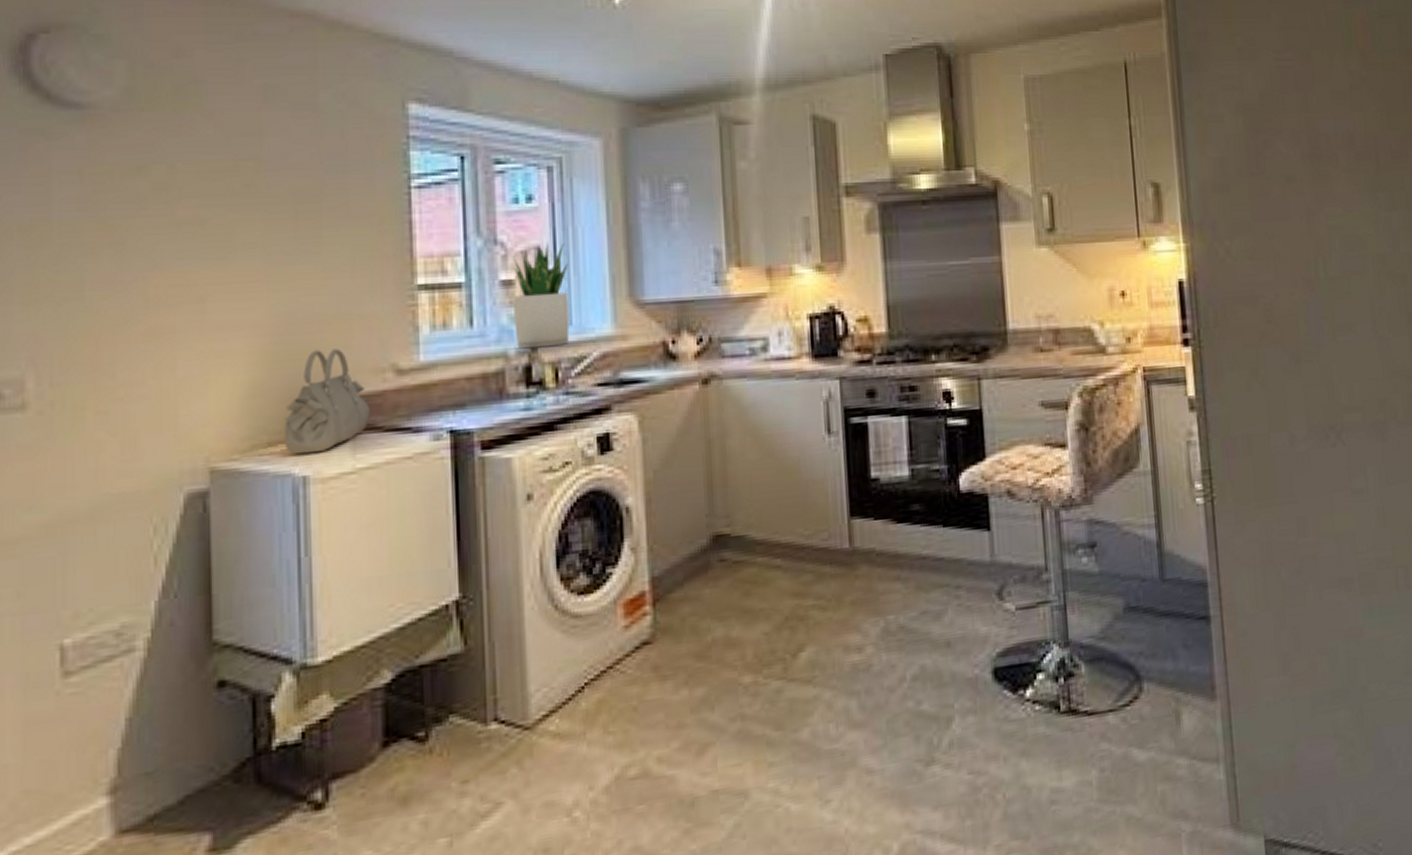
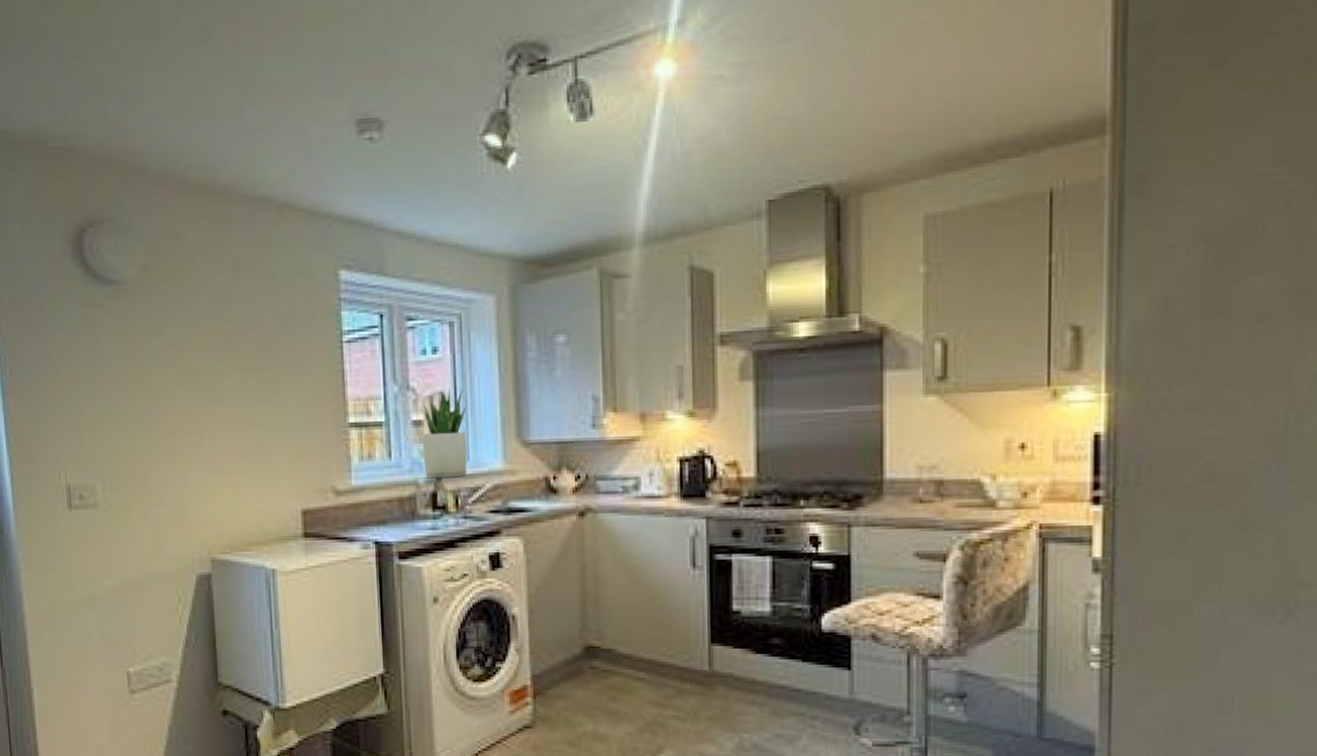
shoulder bag: present [283,348,370,455] -> none [258,472,317,552]

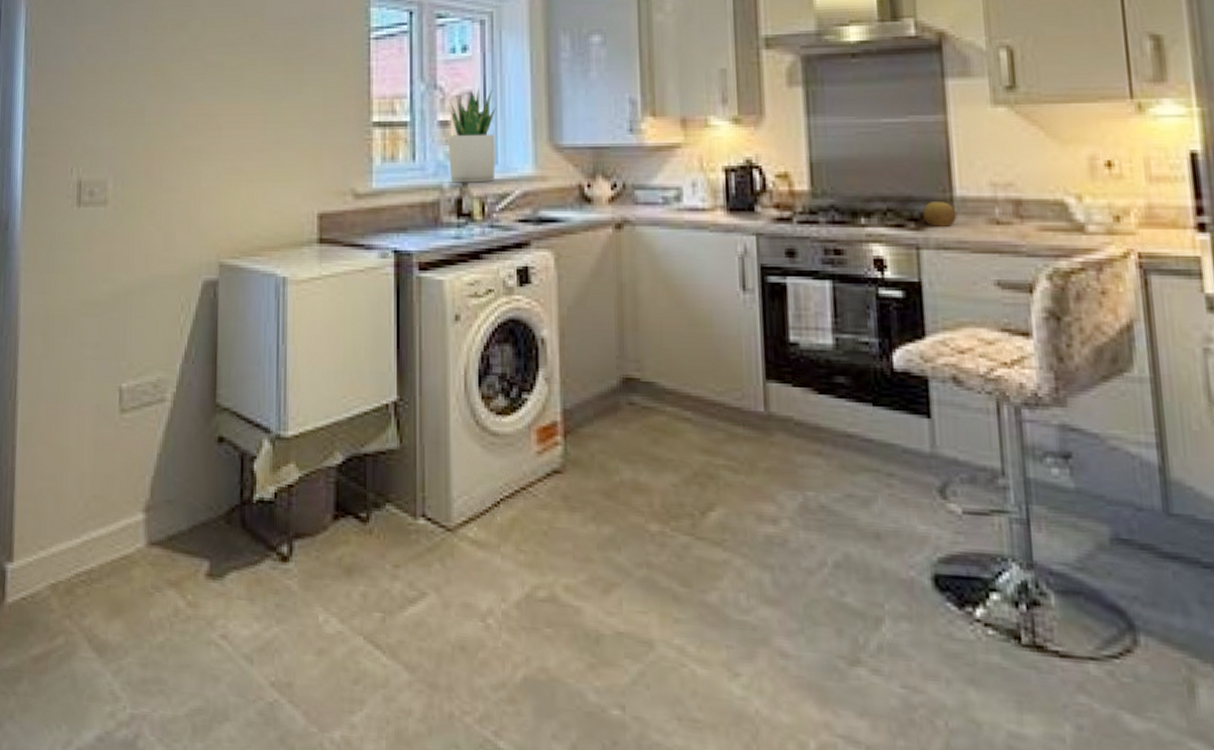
fruit: none [856,484,885,508] -> present [923,202,957,228]

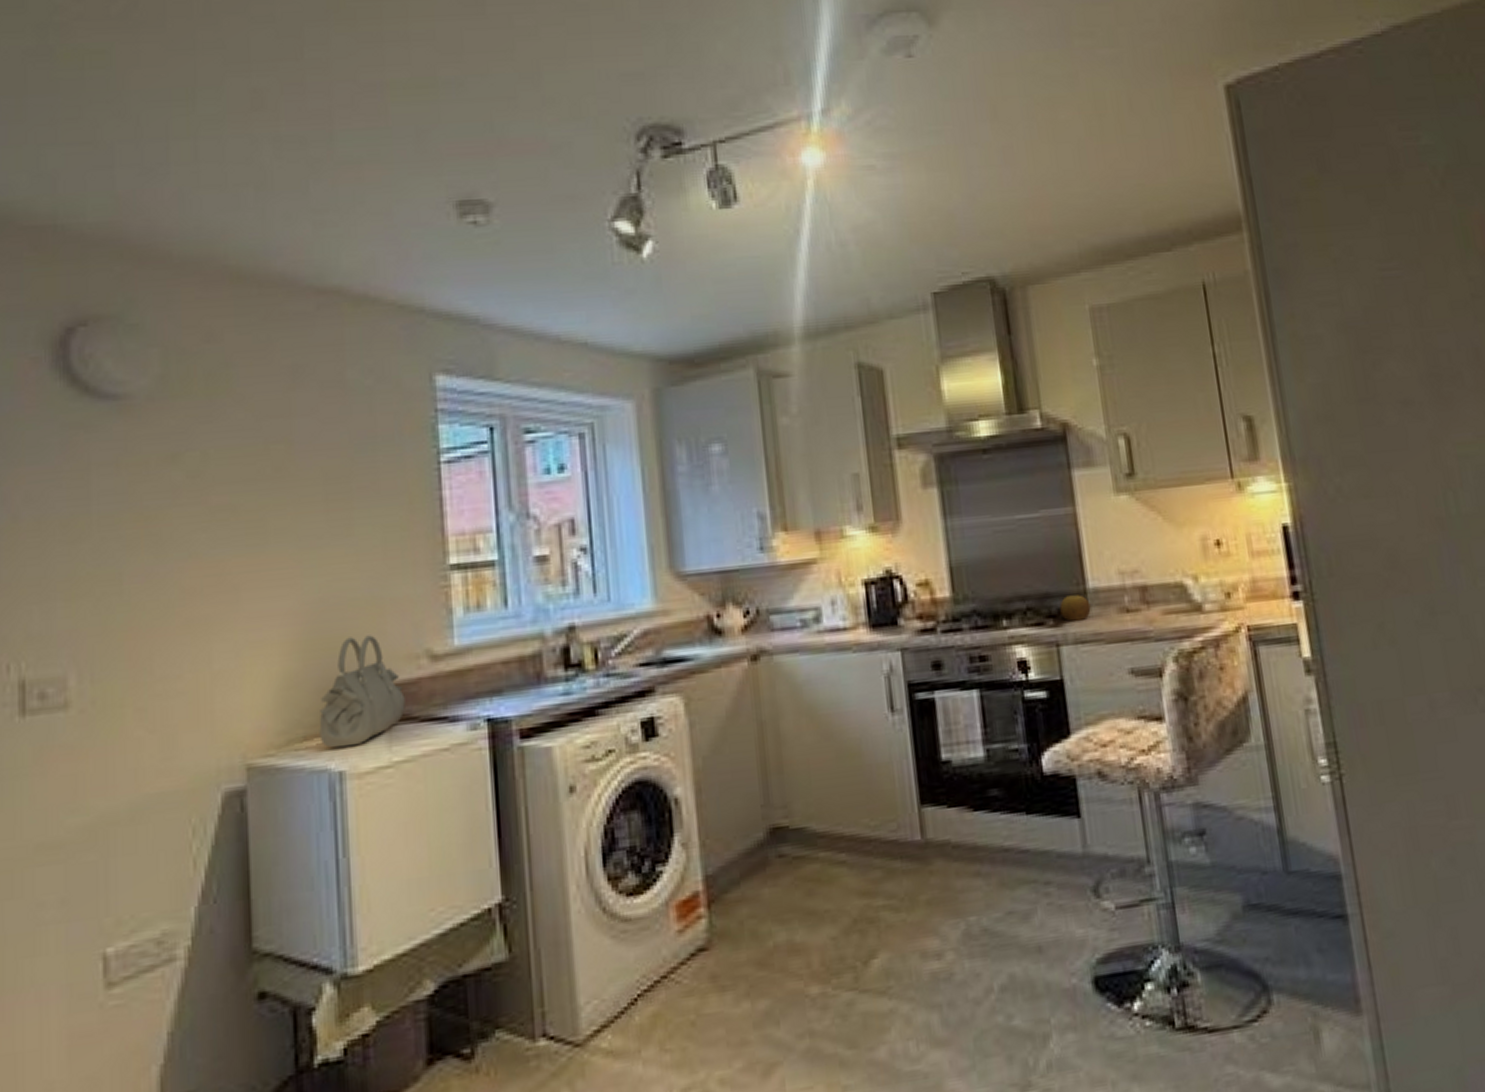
shoulder bag: none [270,173,333,259] -> present [319,635,406,748]
planter: present [449,88,496,183] -> none [547,514,608,629]

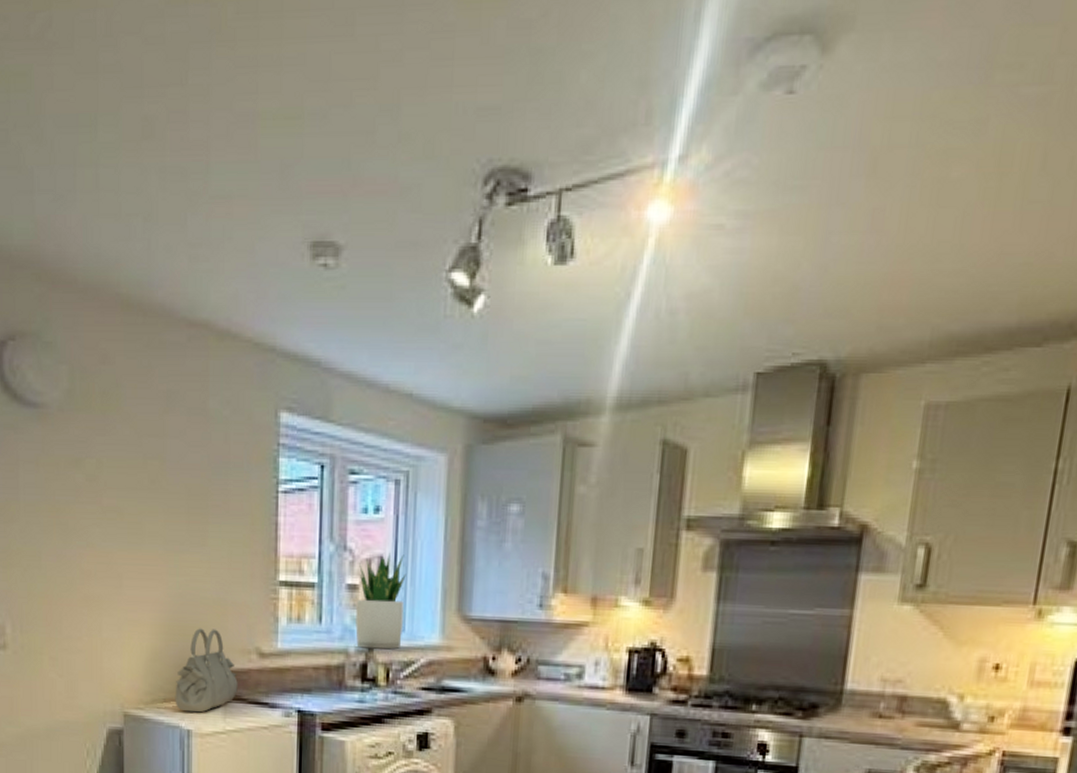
planter: none [547,514,608,629] -> present [355,552,406,650]
fruit: present [1060,595,1091,622] -> none [811,693,844,719]

